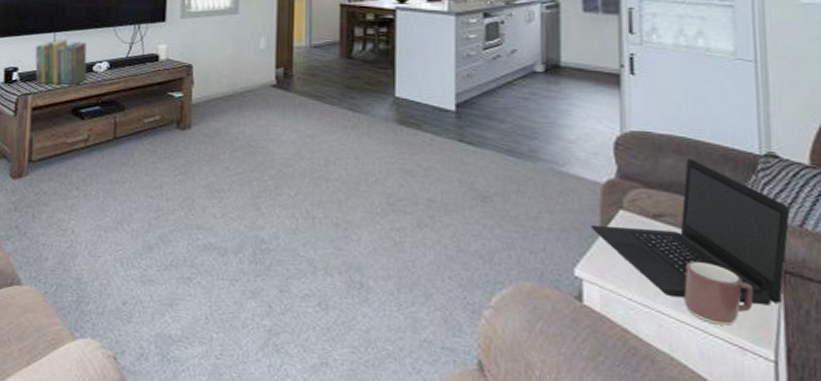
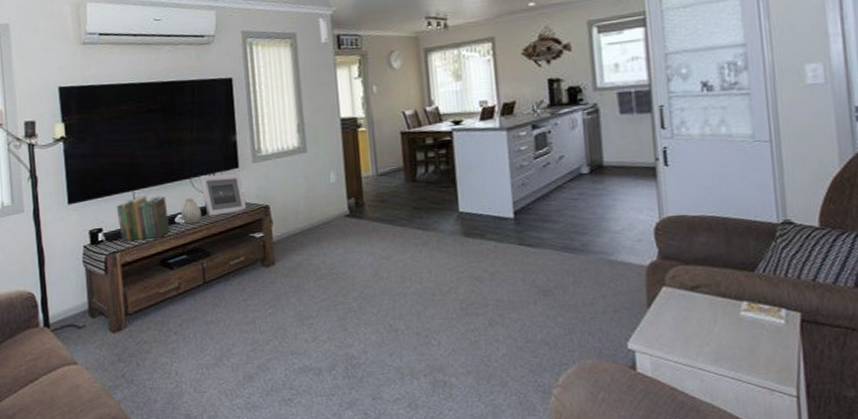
vase: none [100,47,122,75] -> present [181,198,202,224]
picture frame: none [123,25,169,69] -> present [199,173,247,216]
laptop: present [590,158,790,304] -> none [638,234,805,354]
mug: present [683,260,754,326] -> none [719,321,778,373]

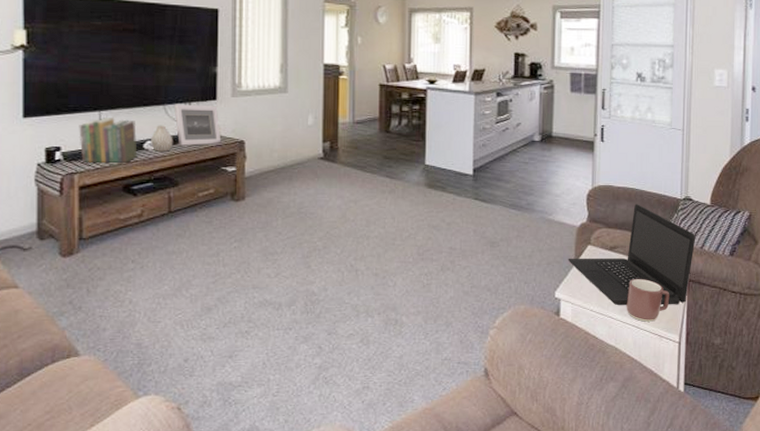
laptop: none [638,234,805,354] -> present [568,204,696,305]
mug: none [719,321,778,373] -> present [626,278,670,322]

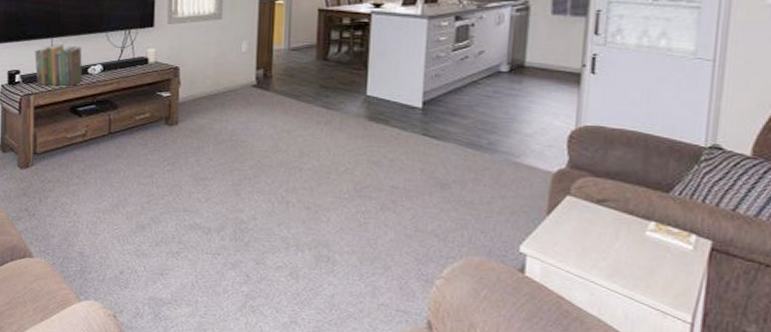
vase: present [151,125,173,152] -> none [94,51,114,76]
picture frame: present [174,104,221,146] -> none [115,31,158,71]
laptop: present [568,204,696,305] -> none [538,150,726,277]
mug: present [626,278,670,322] -> none [616,239,682,294]

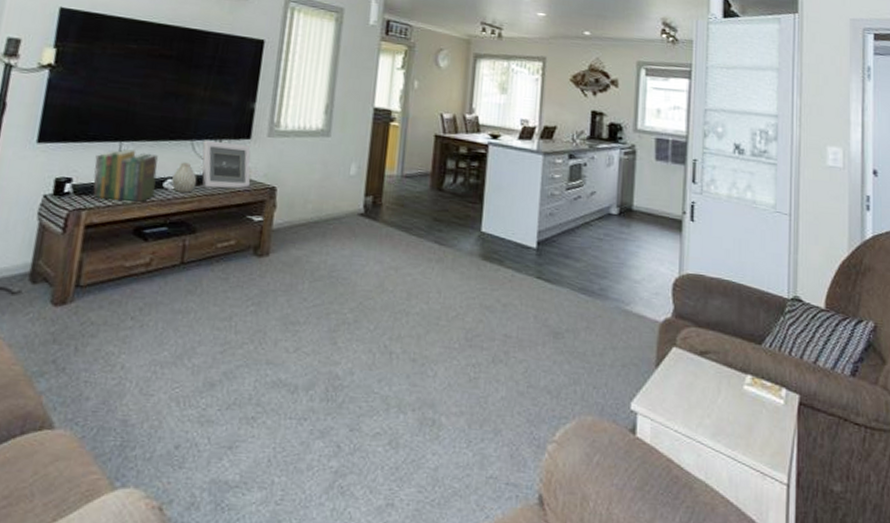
vase: none [94,51,114,76] -> present [171,162,197,193]
picture frame: none [115,31,158,71] -> present [202,140,251,190]

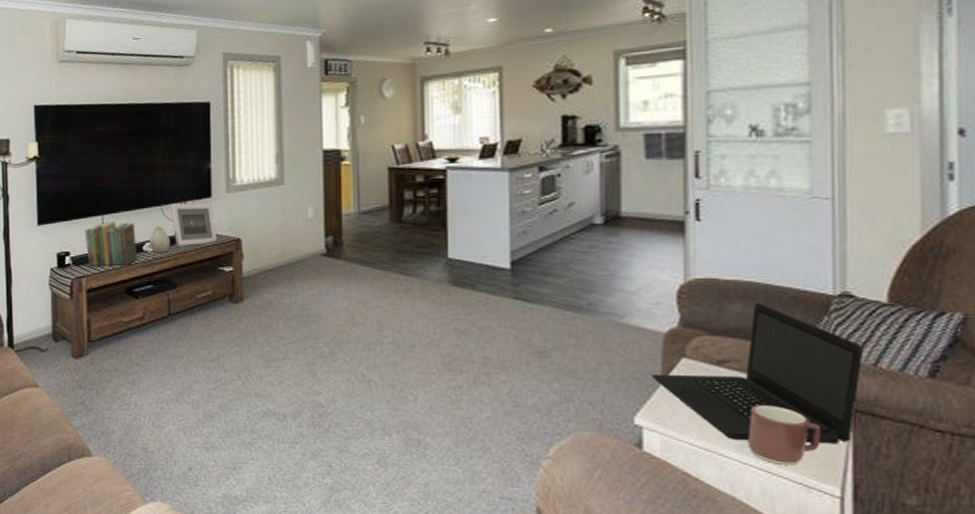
laptop: none [647,300,808,433] -> present [651,303,864,443]
mug: none [719,394,775,453] -> present [747,404,822,465]

